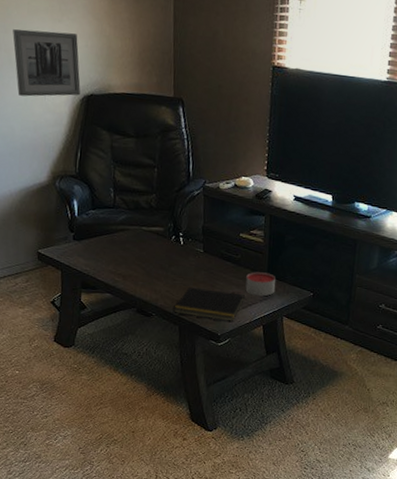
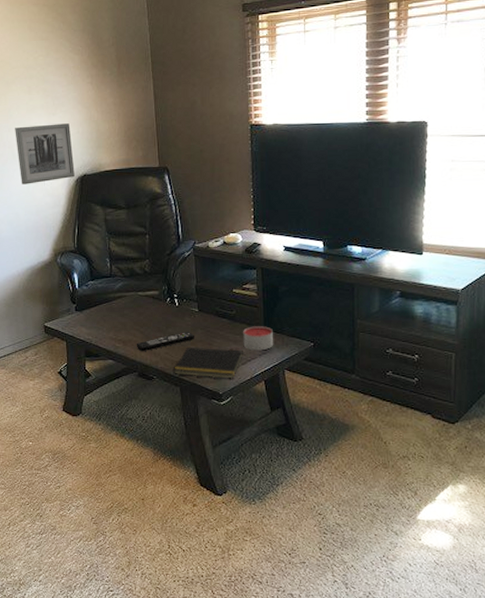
remote control: none [136,271,197,288] -> present [136,332,194,352]

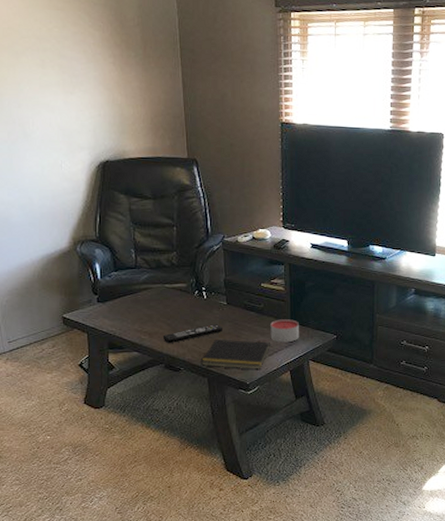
wall art: present [15,123,75,185] -> none [26,103,96,167]

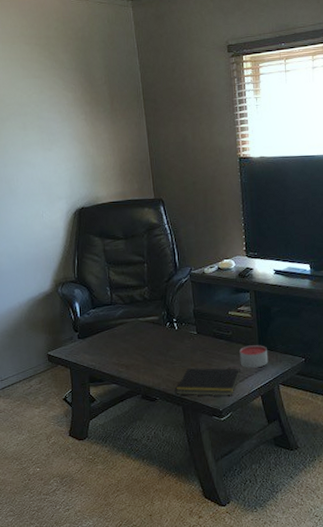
remote control: present [162,324,222,344] -> none [138,354,194,375]

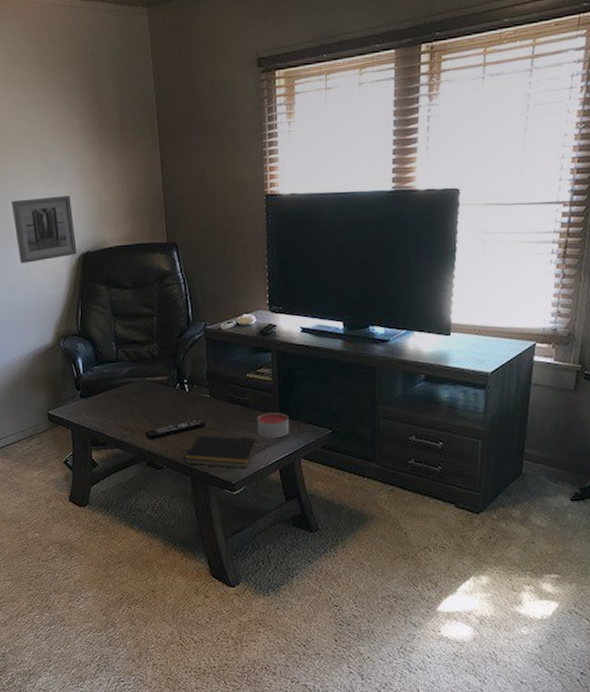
wall art: none [11,158,72,218] -> present [11,196,77,263]
remote control: none [138,354,194,375] -> present [144,419,206,440]

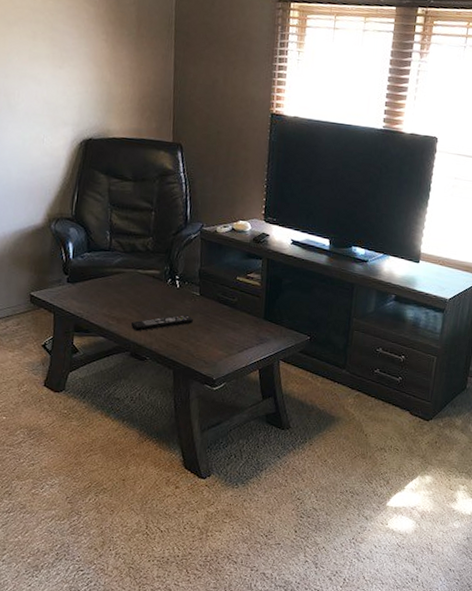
wall art: present [11,196,77,263] -> none [13,74,80,140]
notepad: present [184,434,257,468] -> none [168,330,241,366]
candle: present [257,413,290,439] -> none [241,315,273,340]

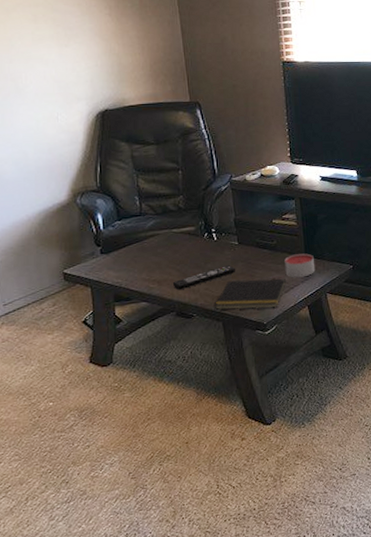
notepad: none [168,330,241,366] -> present [215,279,286,310]
candle: none [241,315,273,340] -> present [285,253,316,278]

